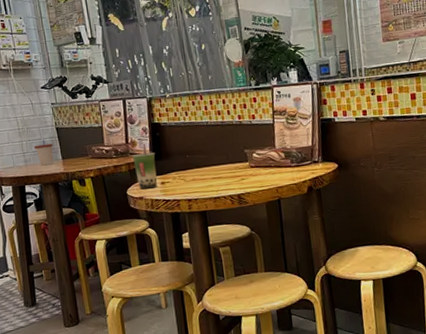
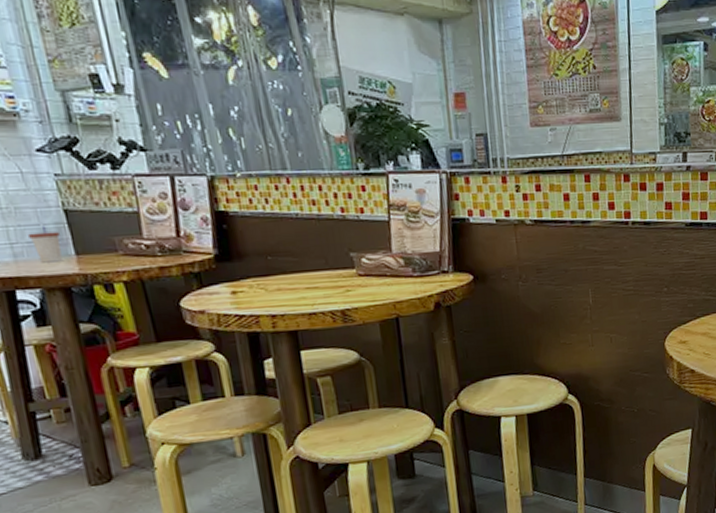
beverage cup: present [131,143,158,190] -> none [185,237,226,300]

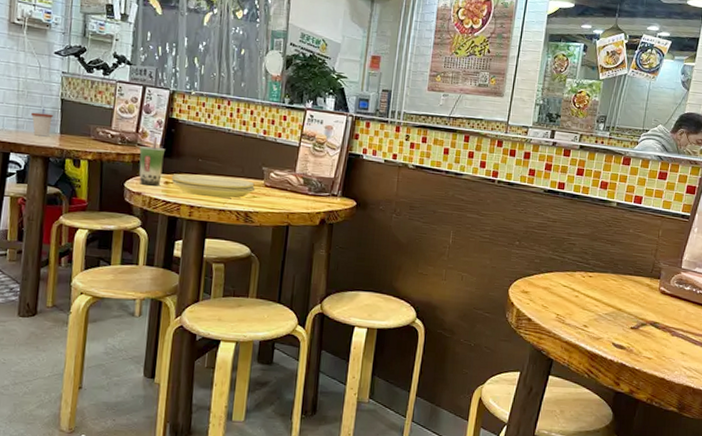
beverage cup: none [185,237,226,300] -> present [138,136,166,186]
plate: none [239,272,348,302] -> present [172,173,256,199]

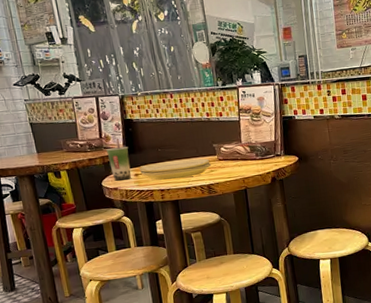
cup: present [31,108,53,137] -> none [8,134,29,159]

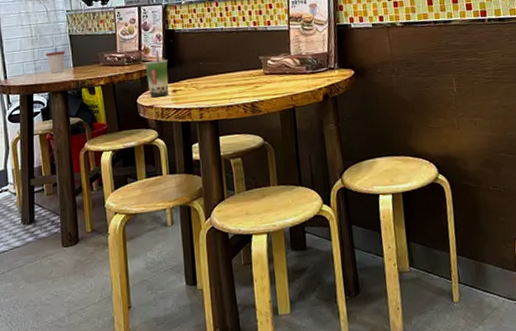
cup: none [8,134,29,159] -> present [46,47,65,74]
plate: present [139,158,212,181] -> none [178,72,257,97]

